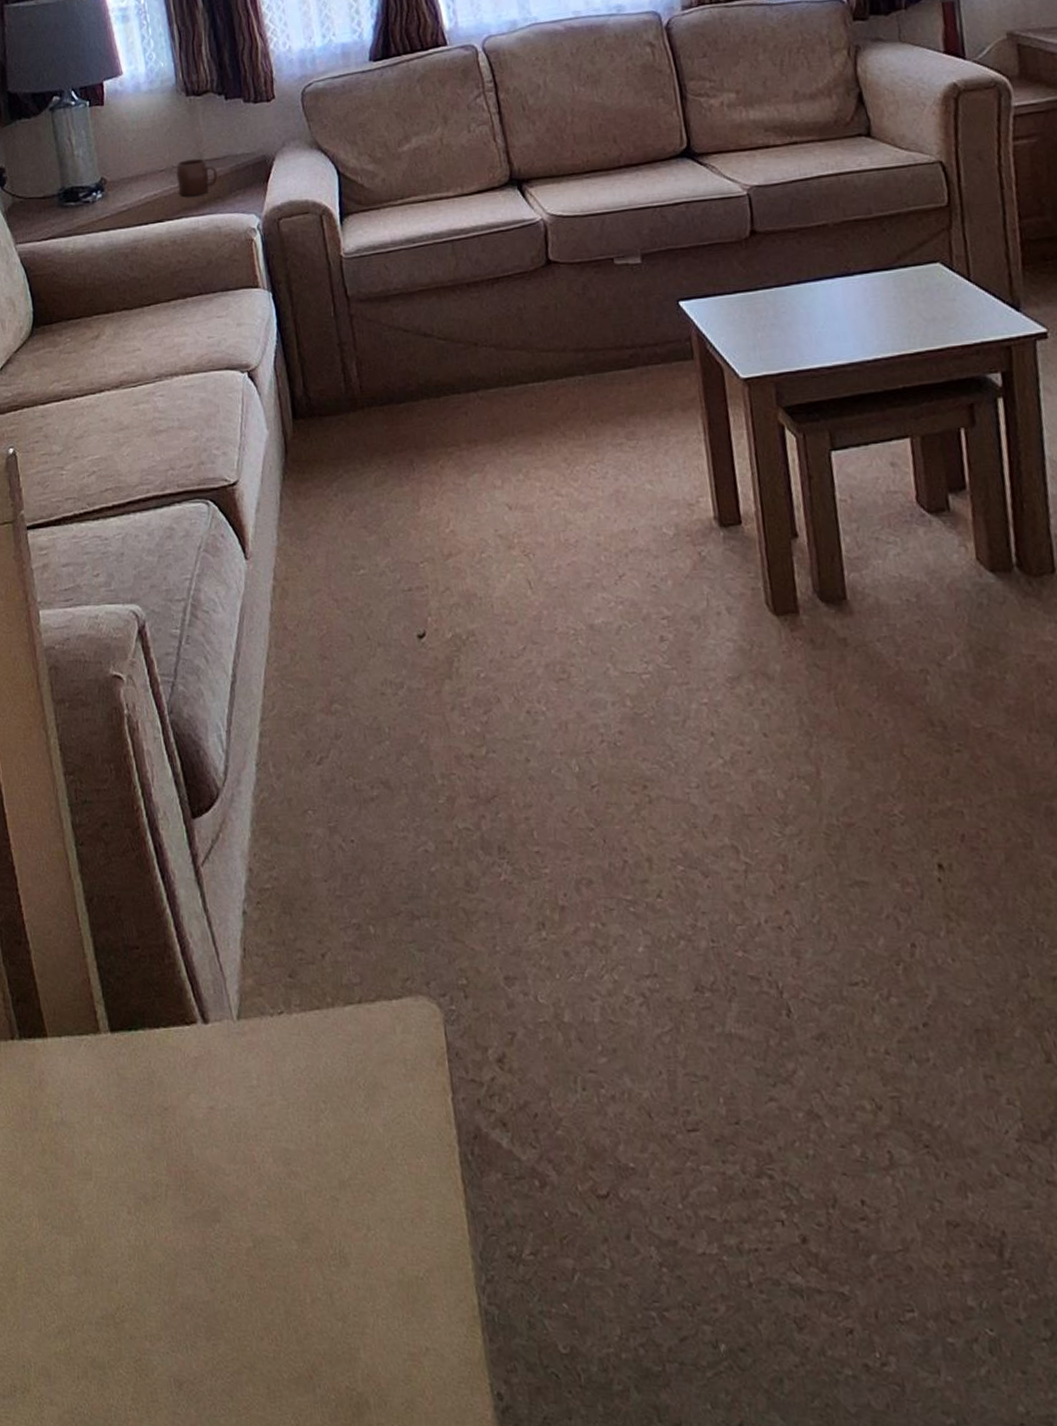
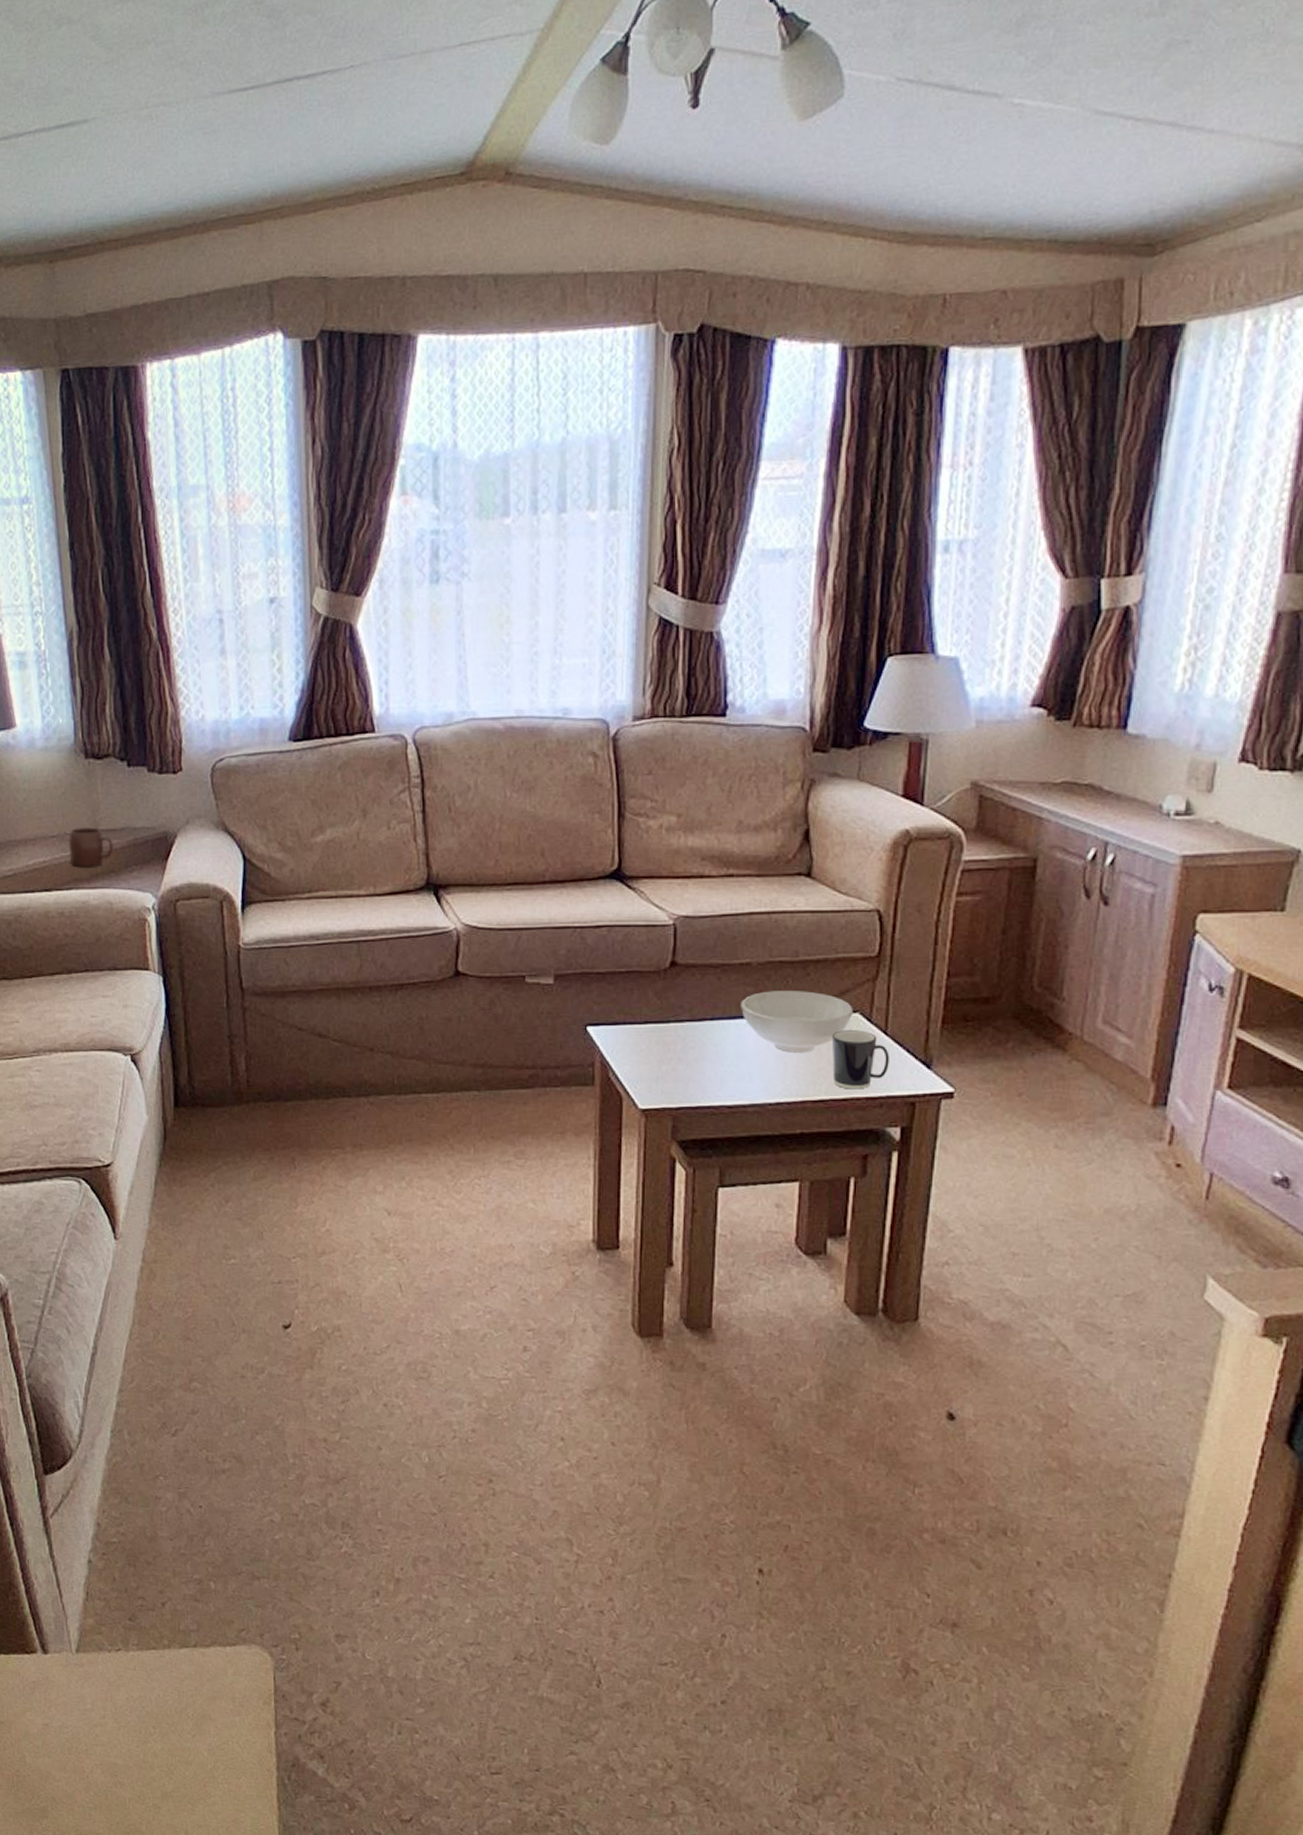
bowl: none [823,246,934,309] -> present [740,991,853,1053]
mug: none [916,279,979,339] -> present [831,1030,889,1090]

